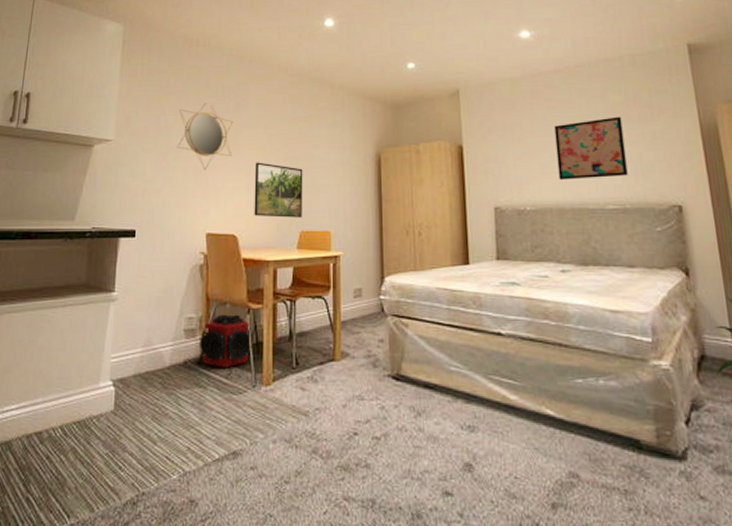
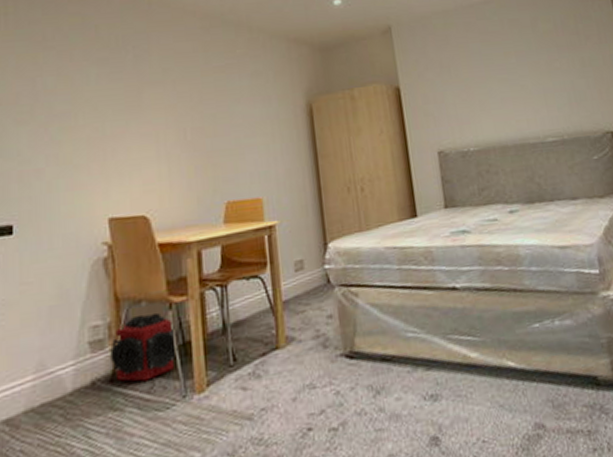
home mirror: present [177,103,233,170] -> none [61,58,134,141]
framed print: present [254,162,303,218] -> none [164,124,227,191]
wall art: present [554,116,628,180] -> none [489,45,563,116]

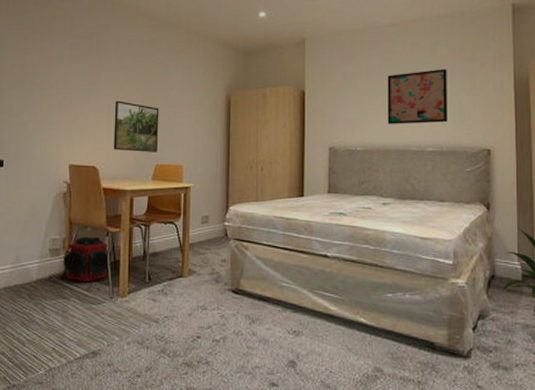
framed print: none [164,124,227,191] -> present [113,100,159,152]
wall art: none [489,45,563,116] -> present [387,69,448,124]

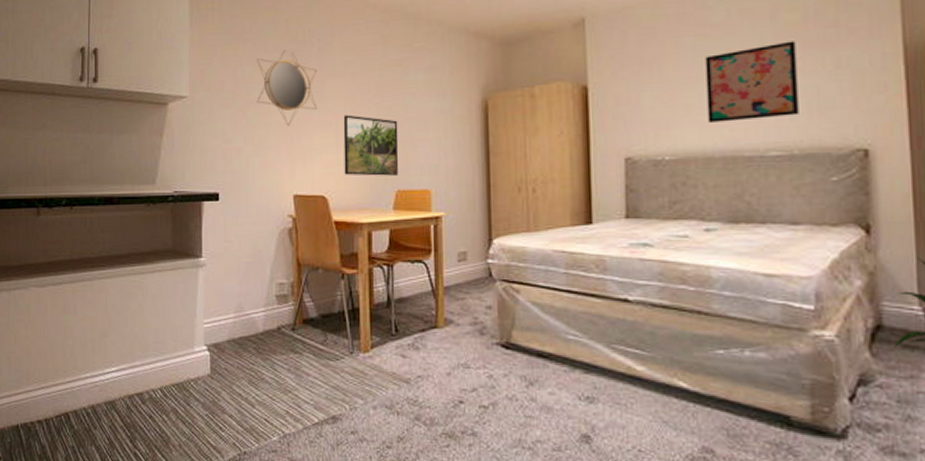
home mirror: none [41,43,95,107] -> present [256,50,317,126]
speaker: present [63,236,110,283] -> none [293,279,348,334]

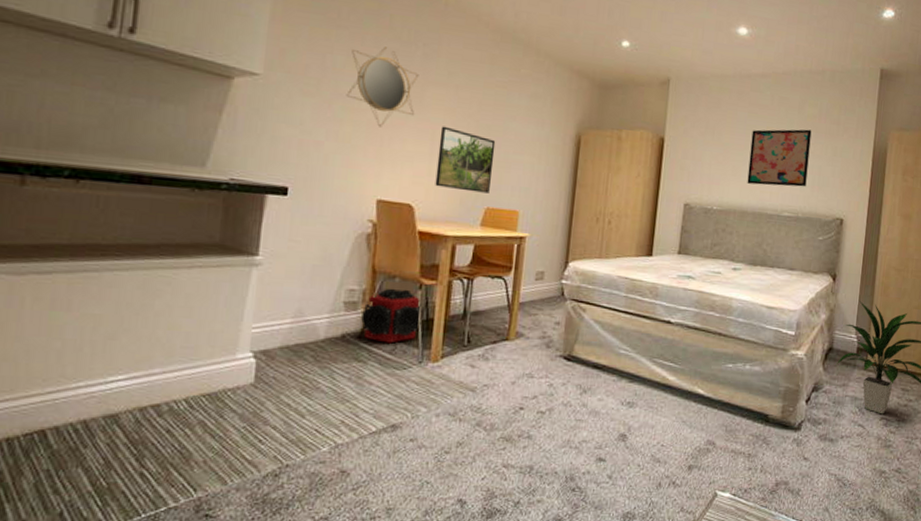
speaker: none [293,279,348,334] -> present [361,288,423,344]

